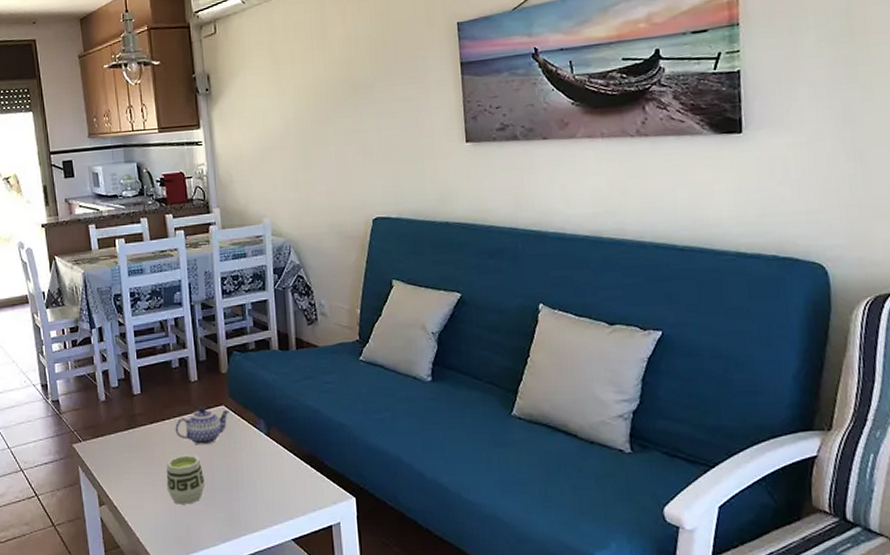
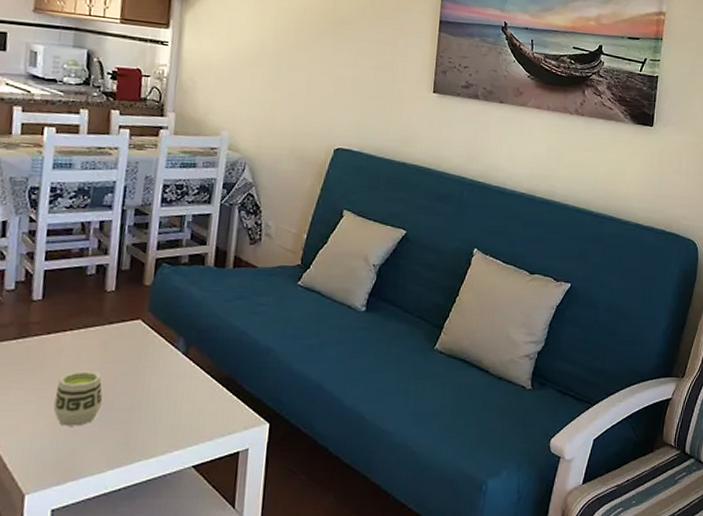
teapot: present [175,407,231,445] -> none [76,320,148,361]

